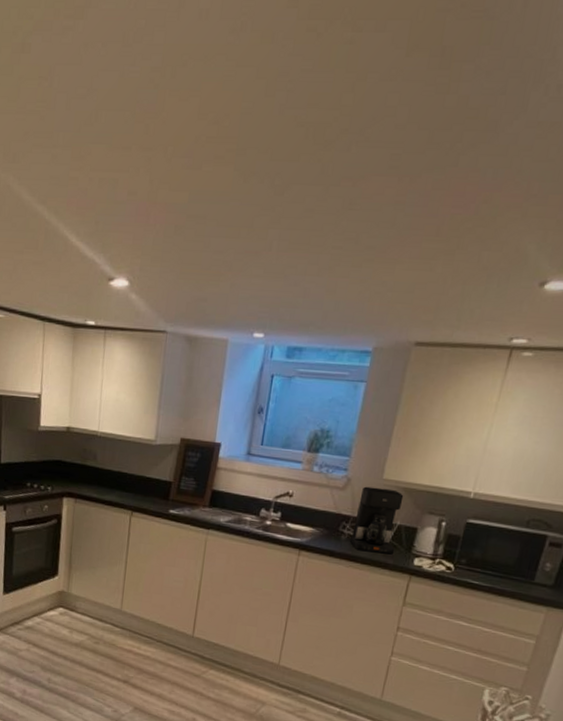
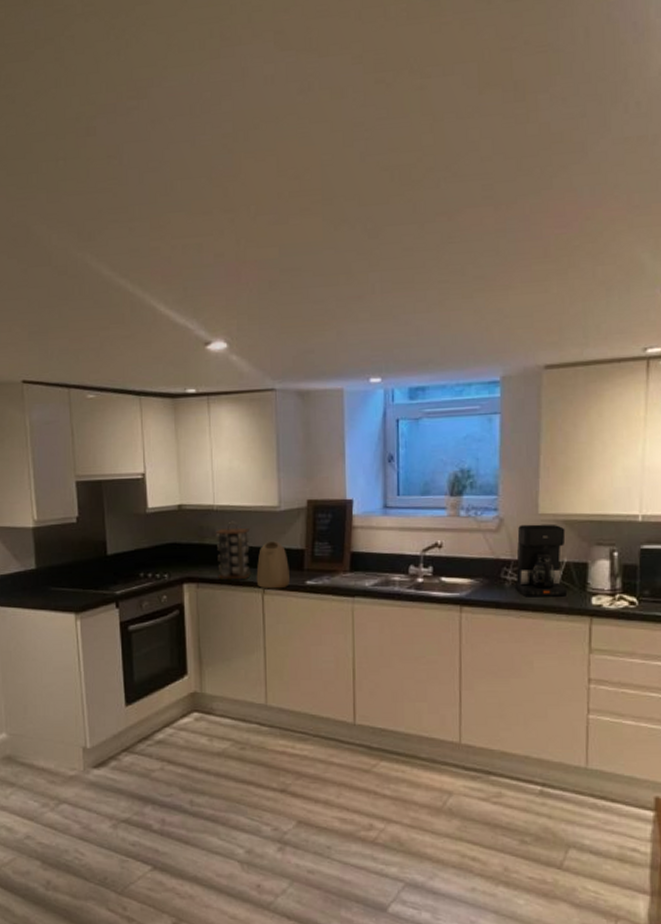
spice rack: none [94,448,127,501] -> present [215,521,252,580]
kettle: none [126,470,157,514] -> present [256,541,291,589]

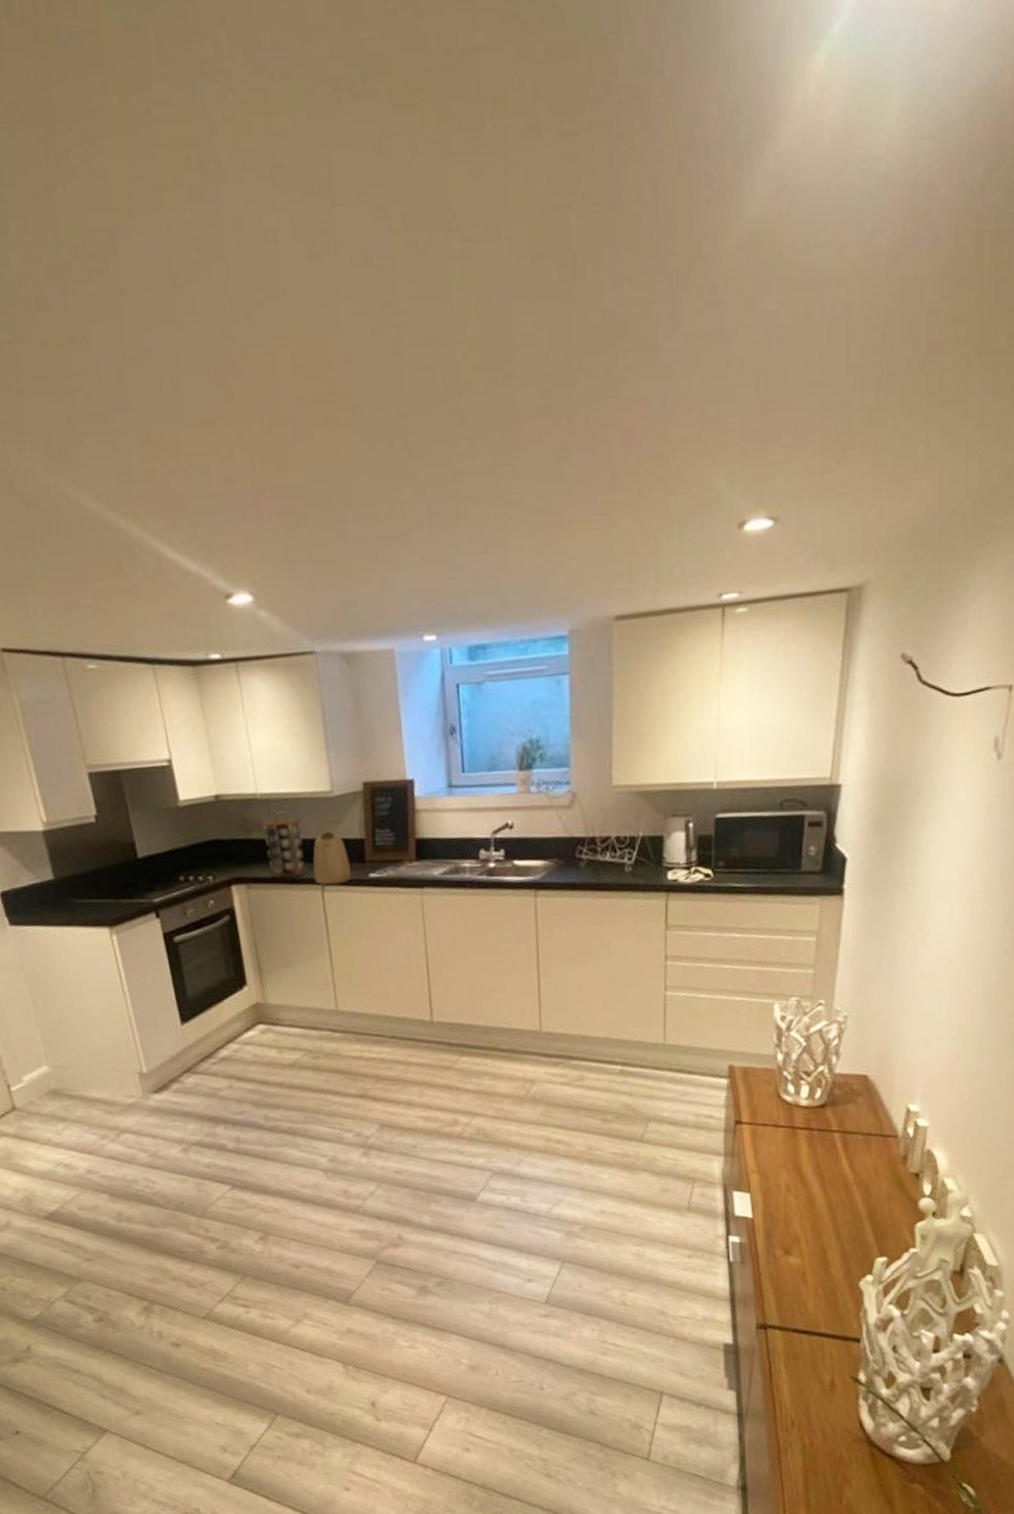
coffee maker: present [514,524,568,597] -> none [590,796,644,876]

